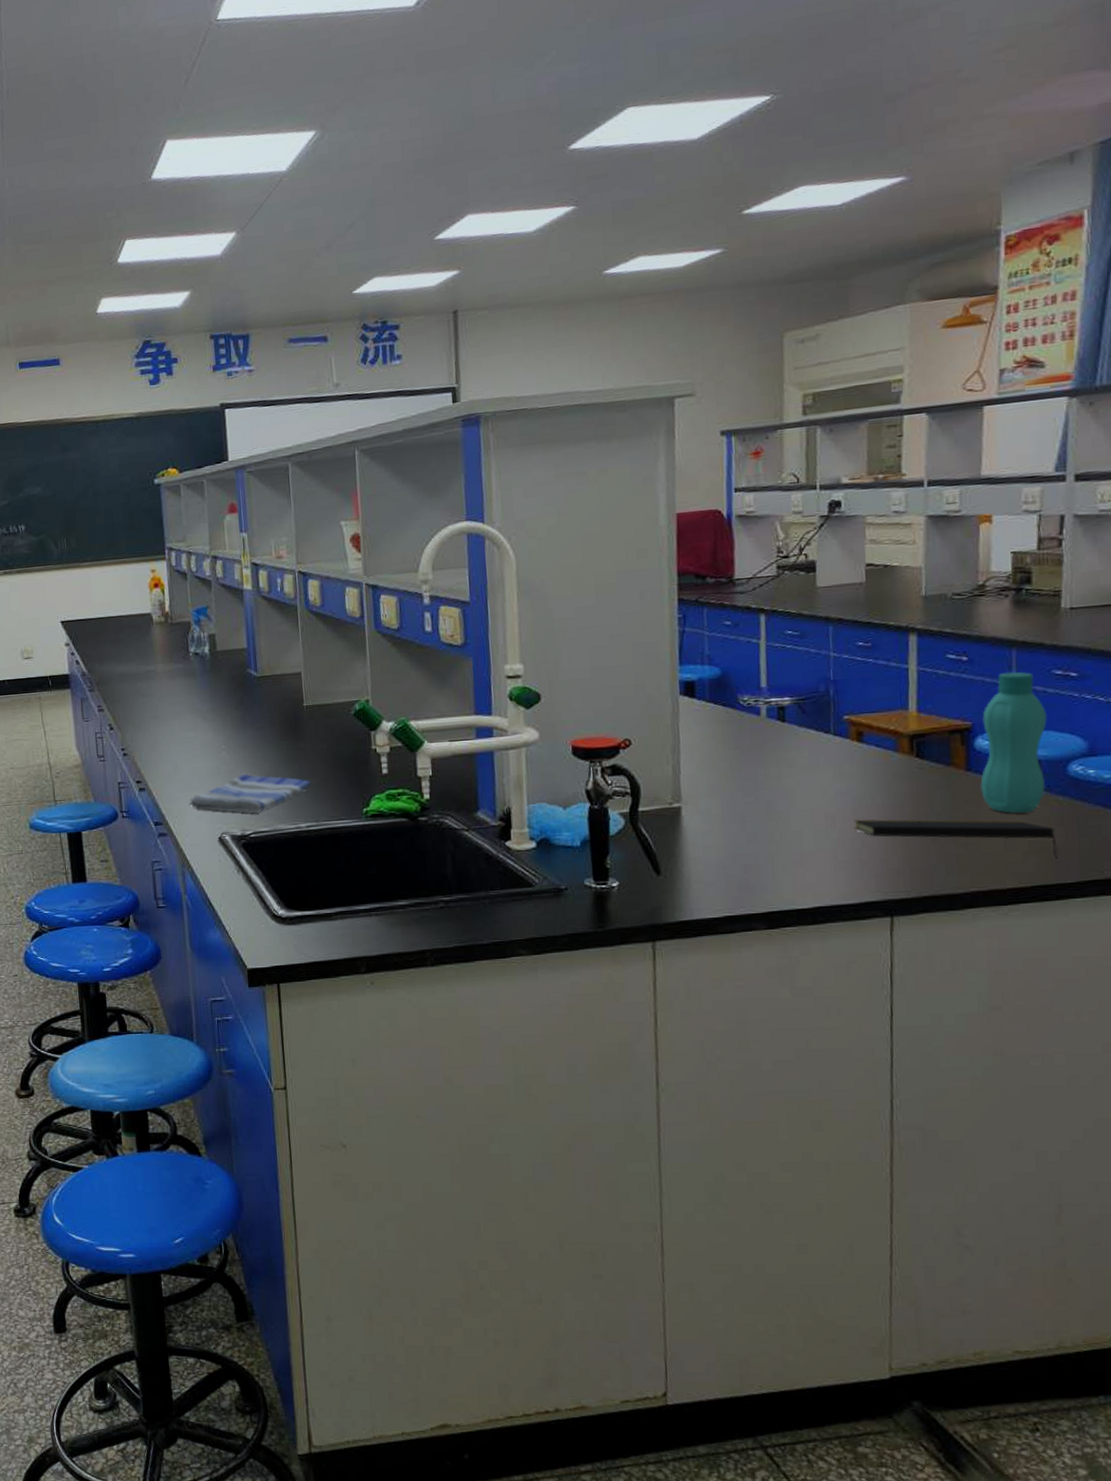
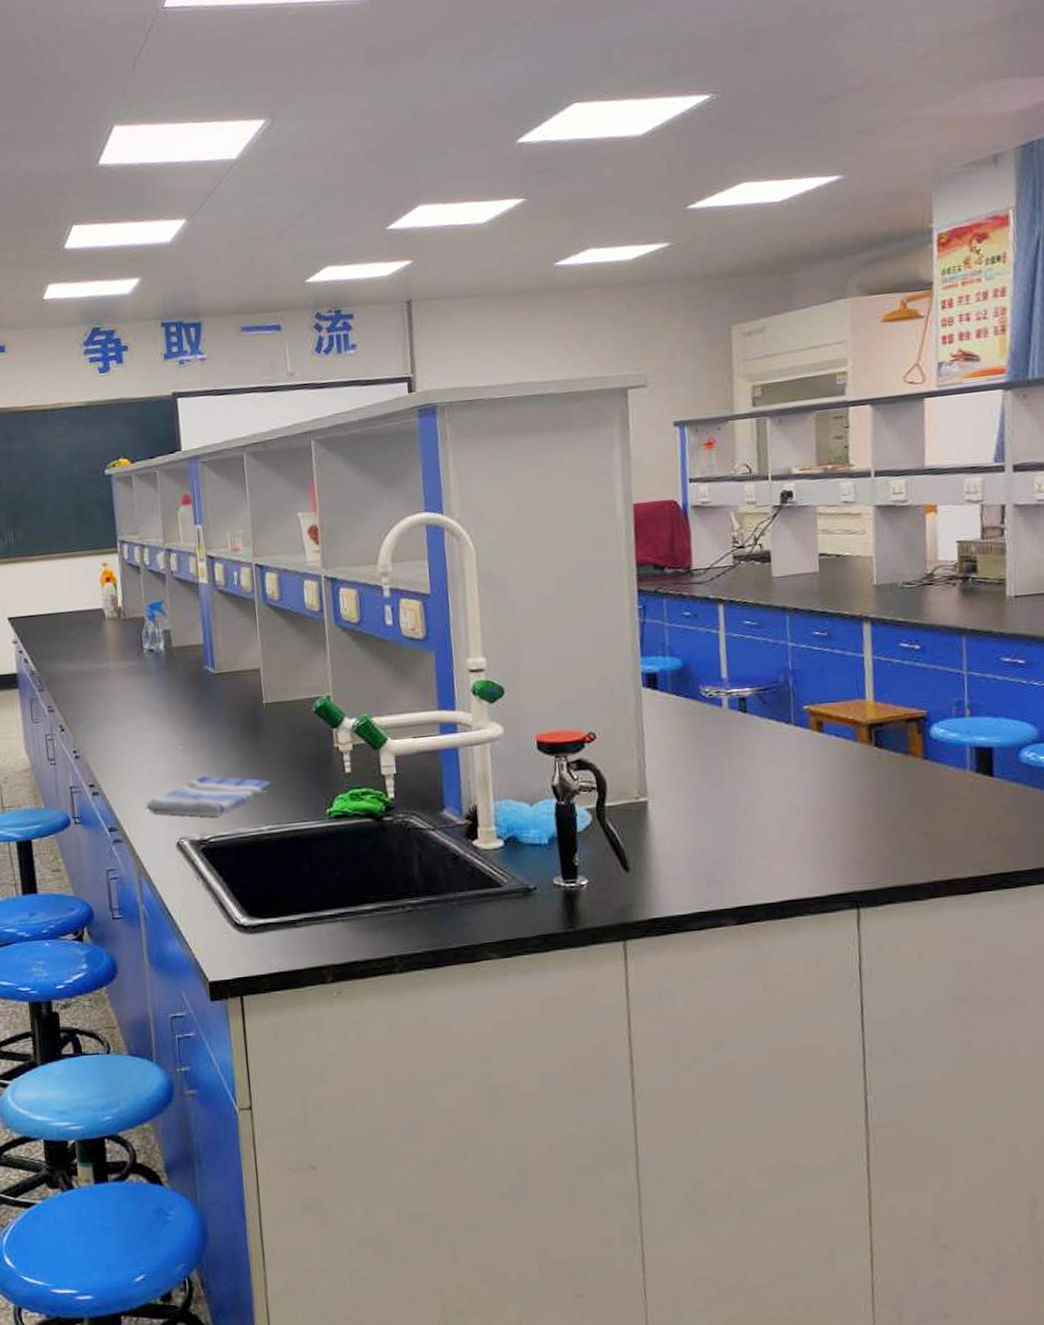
notepad: present [854,818,1058,859] -> none [817,808,1015,846]
bottle: present [980,671,1047,814] -> none [936,659,1000,801]

